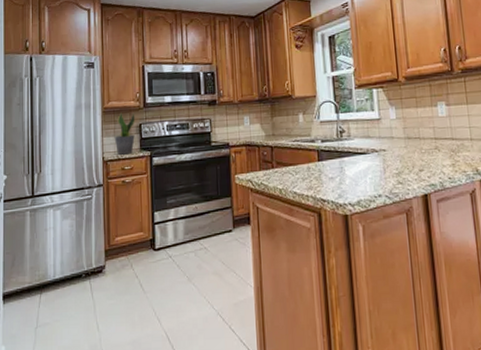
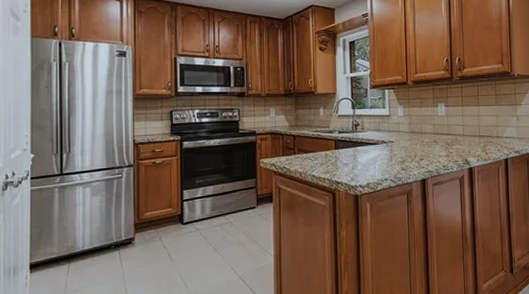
potted plant: present [114,112,136,155] -> none [145,99,167,138]

